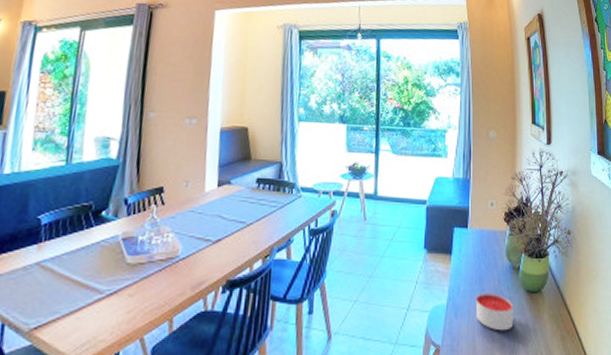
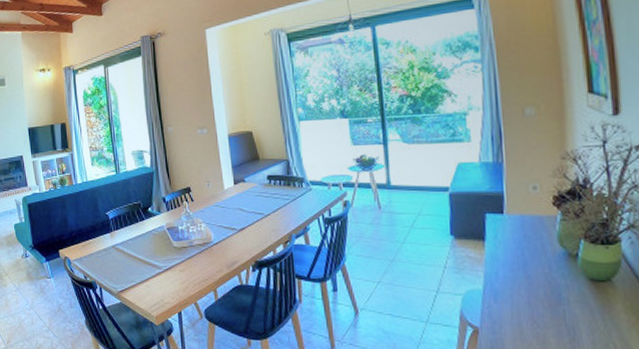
candle: present [475,292,514,331] -> none [519,279,573,319]

